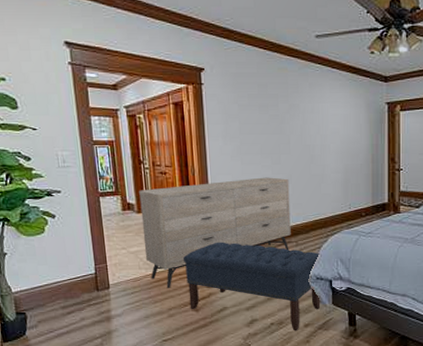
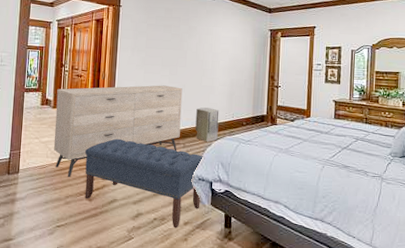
air purifier: none [307,199,334,237] -> present [195,107,219,142]

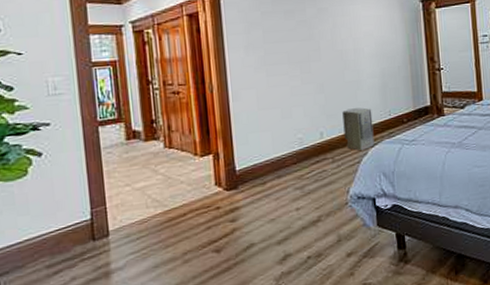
dresser: present [53,85,183,177] -> none [147,88,326,228]
bench: present [84,138,205,227] -> none [201,165,364,262]

